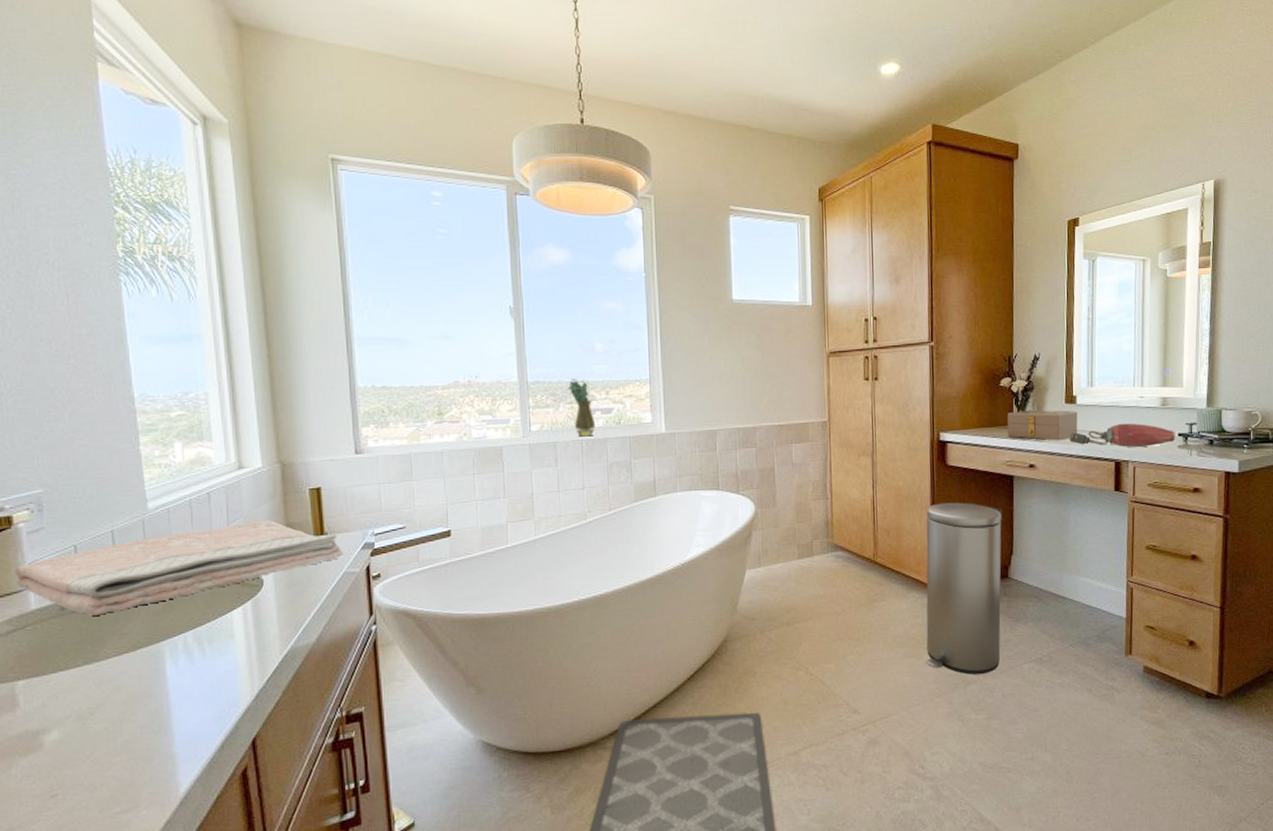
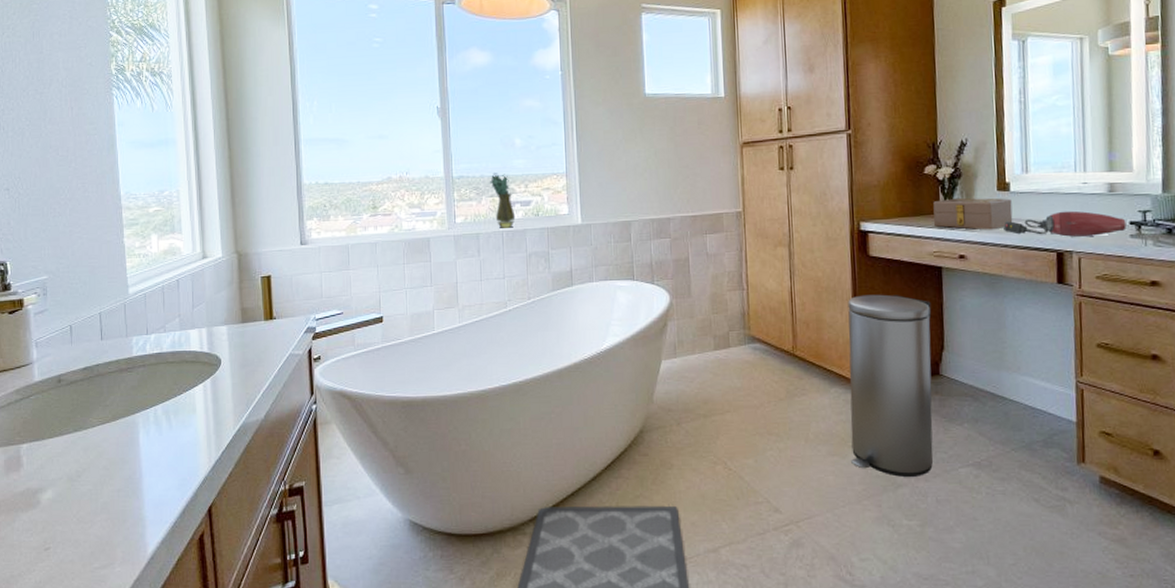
towel: present [15,519,343,617] -> none [24,304,289,389]

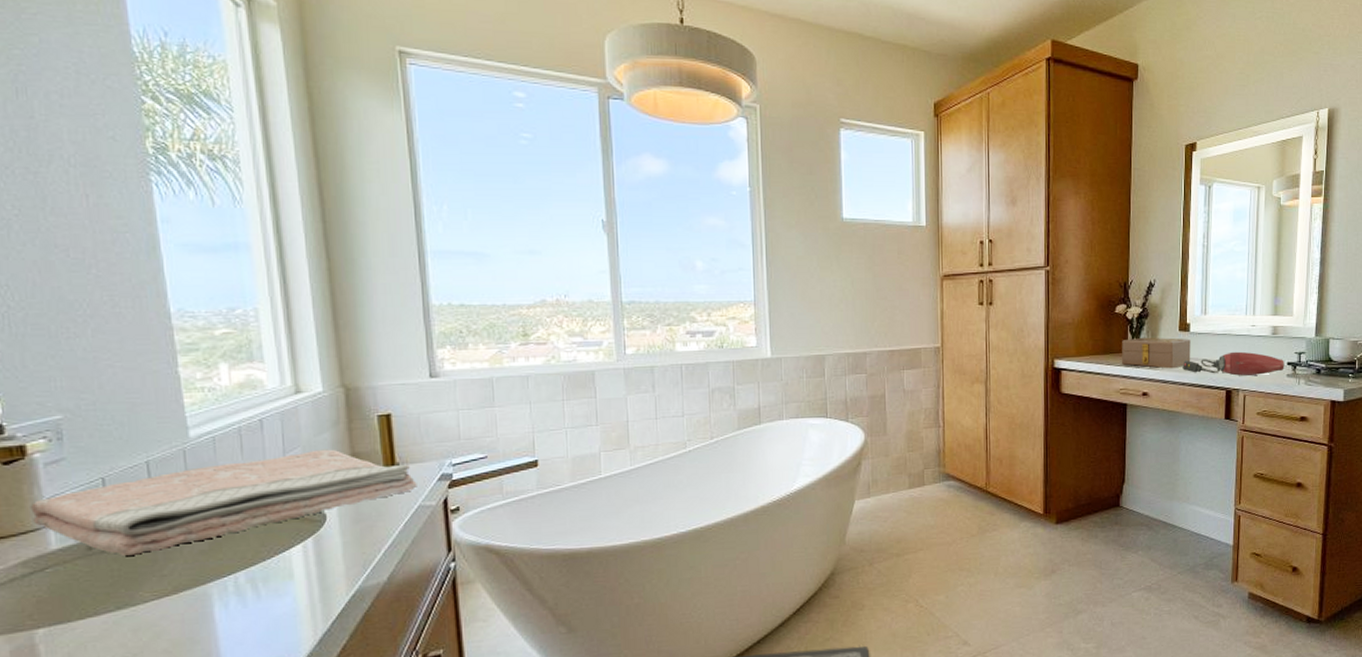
towel: none [24,304,289,389] -> present [30,449,417,557]
vase: present [490,173,516,228] -> none [666,299,697,361]
pedal bin: present [848,294,934,477] -> none [1037,430,1116,604]

